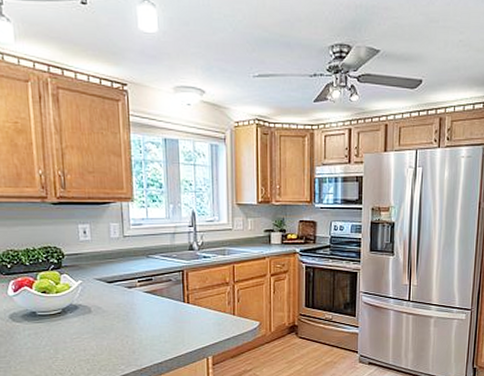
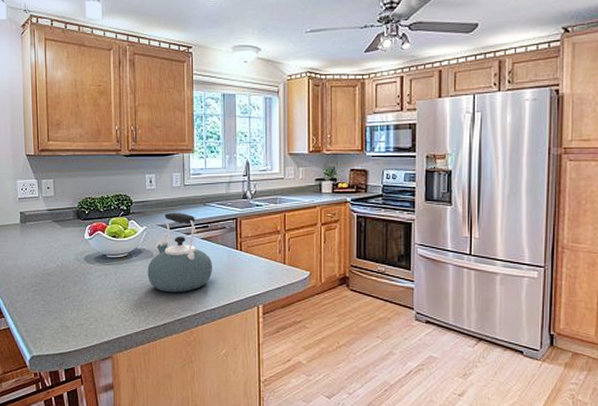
kettle: none [85,265,159,349] -> present [147,212,213,293]

